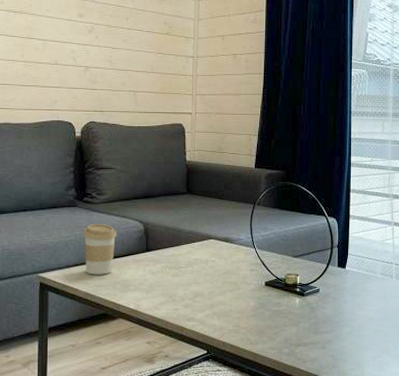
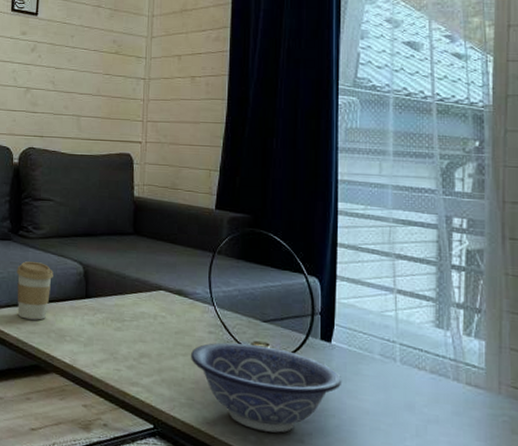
decorative bowl: none [236,277,354,344] -> present [190,342,342,433]

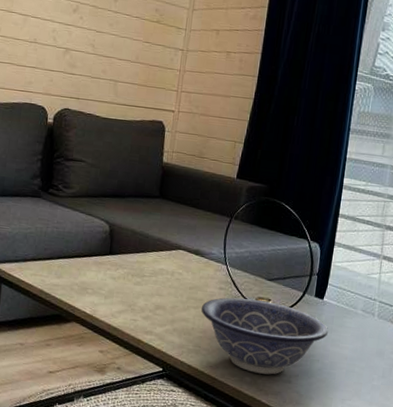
coffee cup: present [16,261,54,320] -> none [43,218,81,274]

